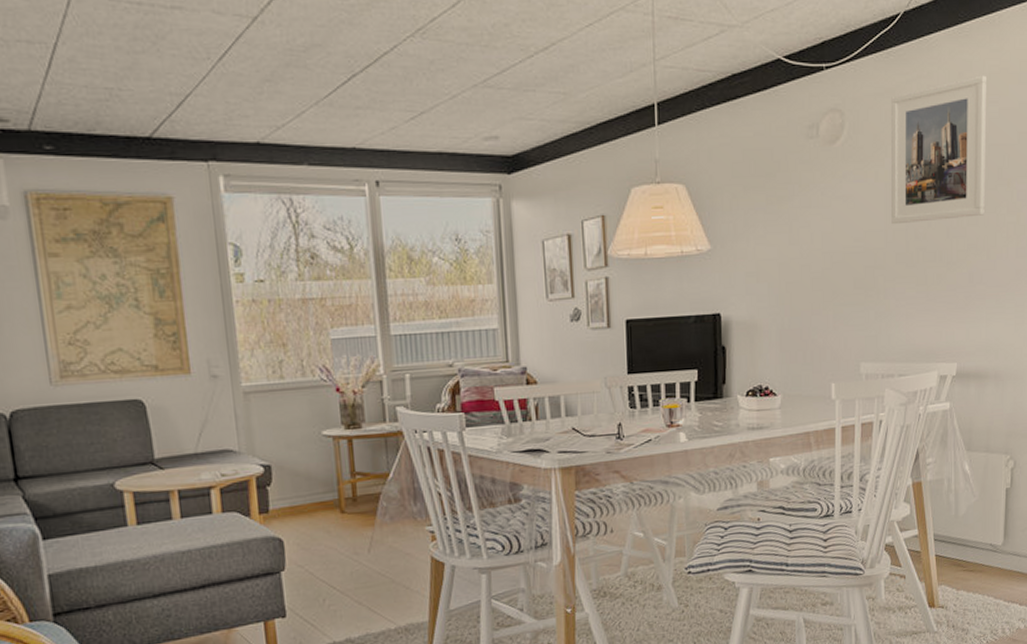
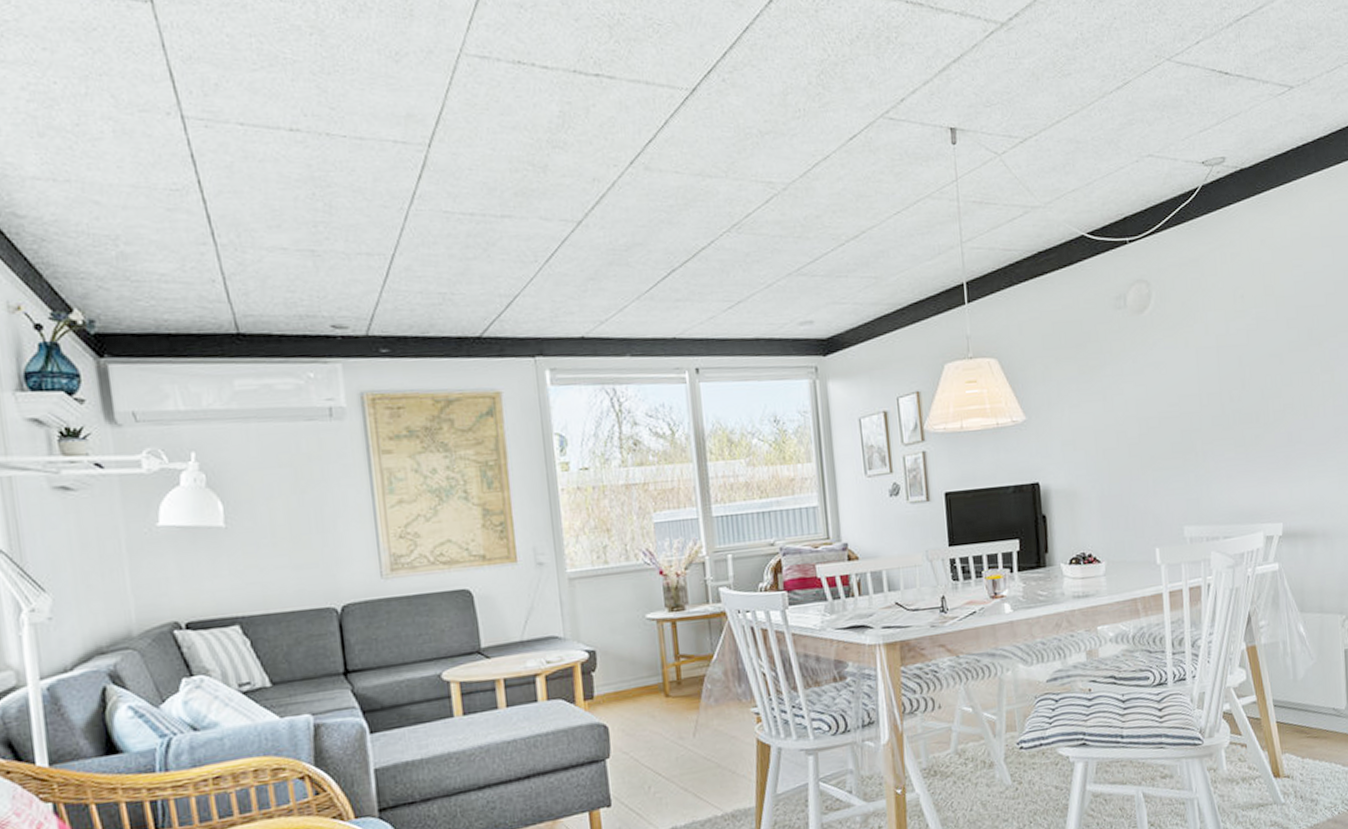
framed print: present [891,75,988,225] -> none [1196,241,1298,389]

